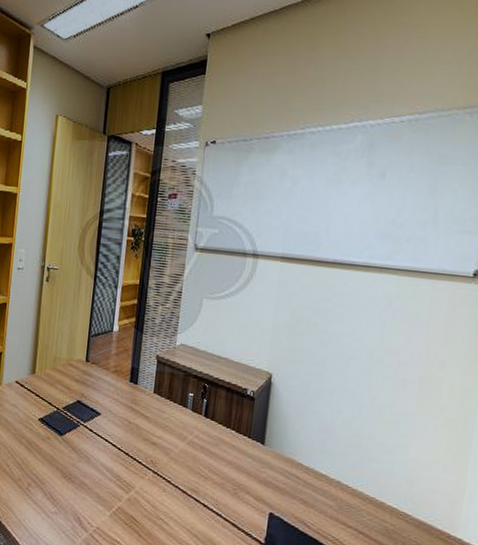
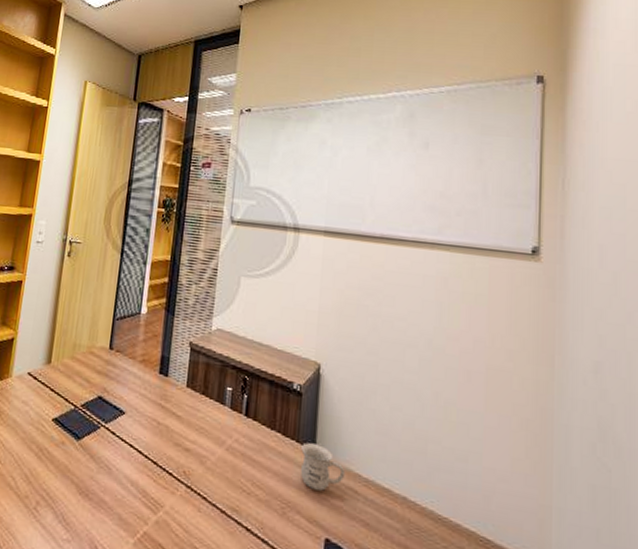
mug: none [251,438,290,476] -> present [301,442,346,491]

